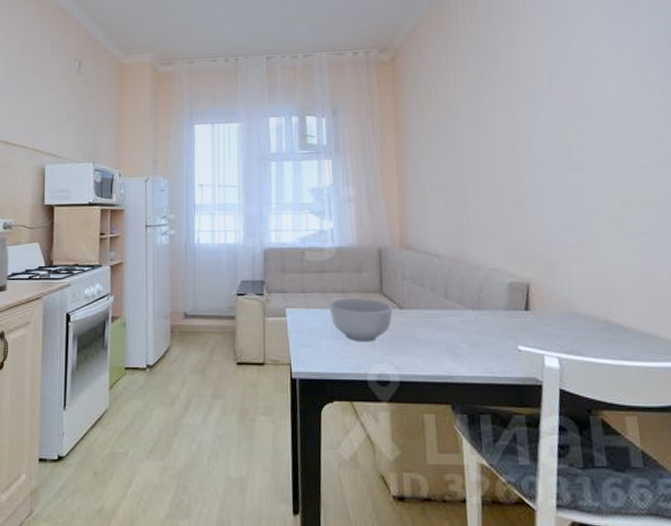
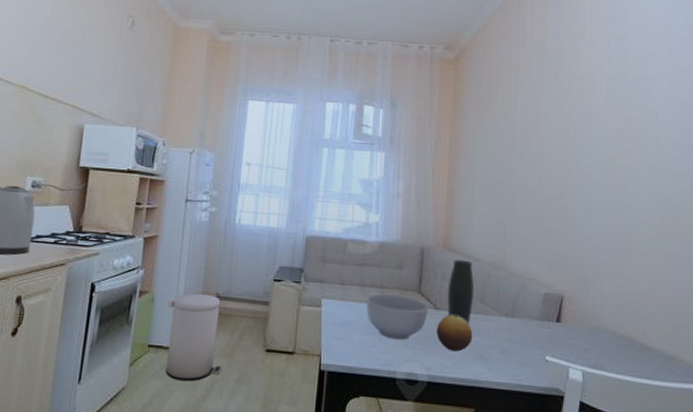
pedal bin: none [140,314,197,400] -> present [165,293,223,382]
fruit: none [403,313,441,349] -> present [436,315,473,352]
vase: none [410,257,438,322] -> present [447,259,475,325]

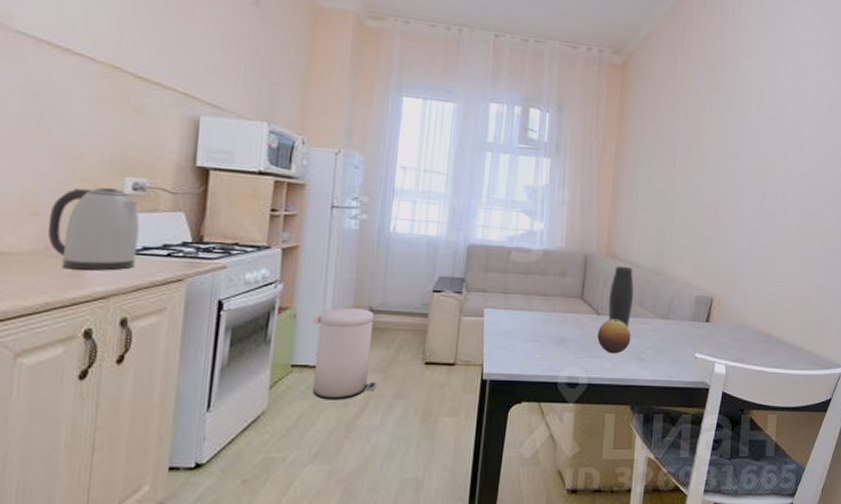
bowl: present [366,293,429,340] -> none [529,301,591,345]

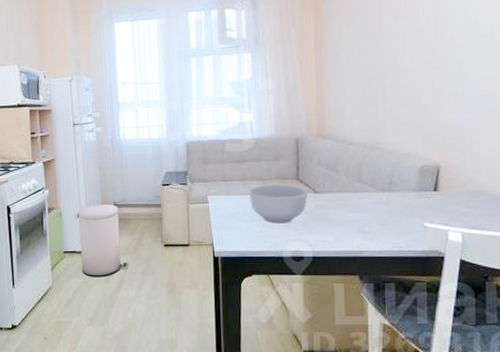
bowl: none [529,301,591,345] -> present [248,184,309,224]
fruit: present [597,319,631,354] -> none [317,196,352,228]
vase: present [608,266,634,328] -> none [325,144,351,204]

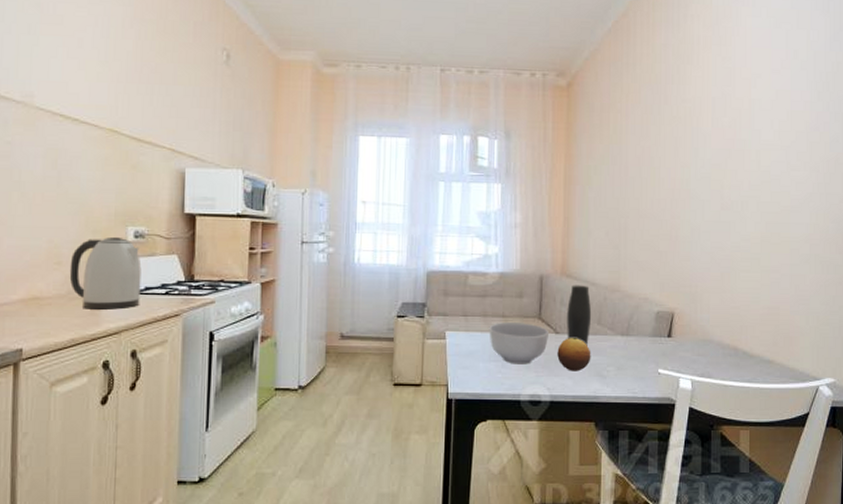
pedal bin: present [74,204,129,278] -> none [292,334,352,420]
fruit: none [317,196,352,228] -> present [557,338,591,371]
vase: none [325,144,351,204] -> present [567,285,592,346]

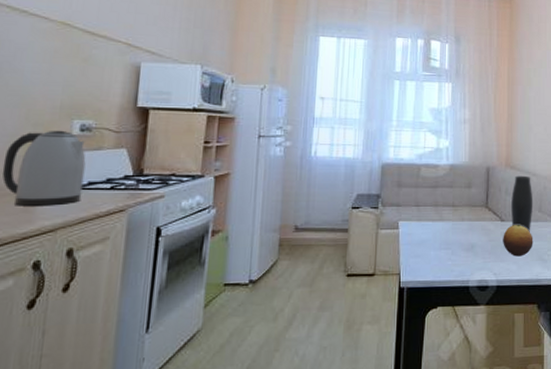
bowl: present [489,322,550,364] -> none [439,212,496,252]

